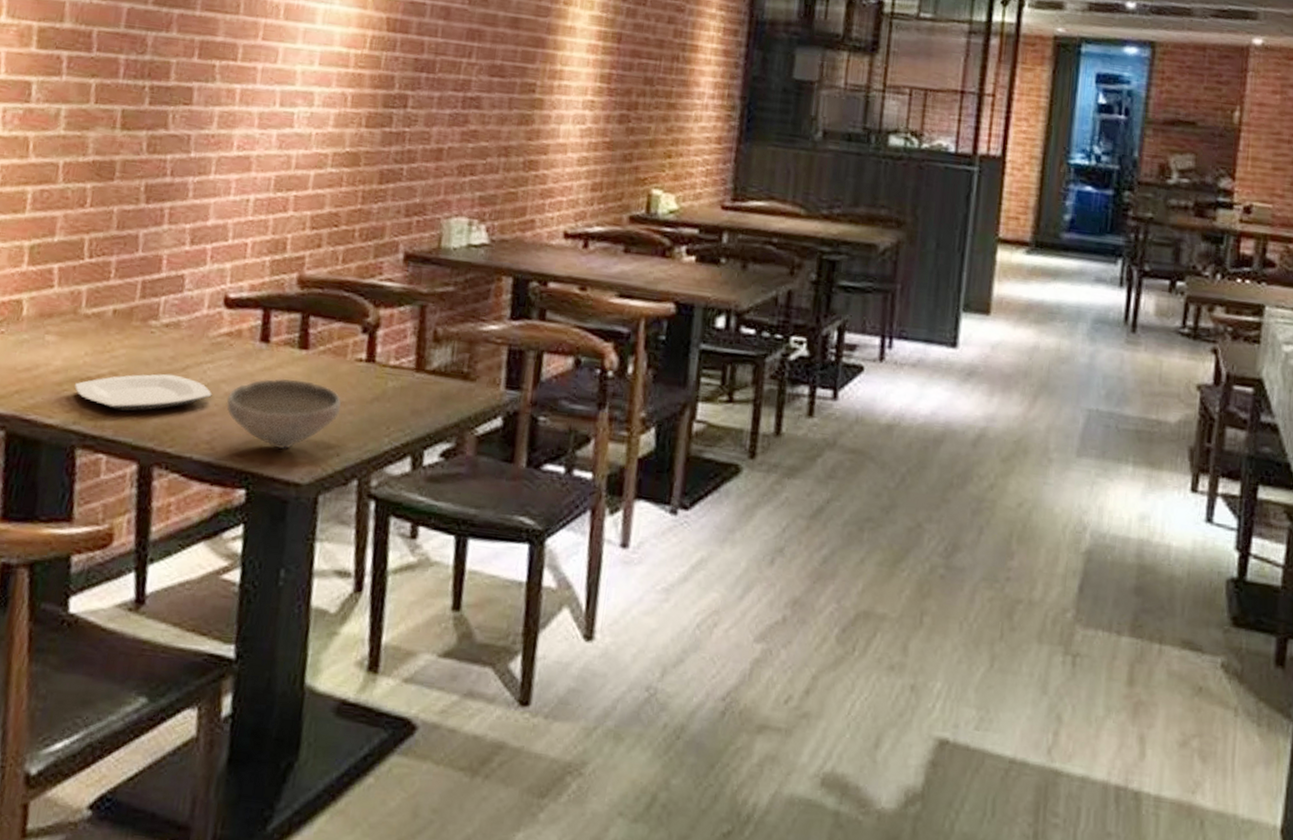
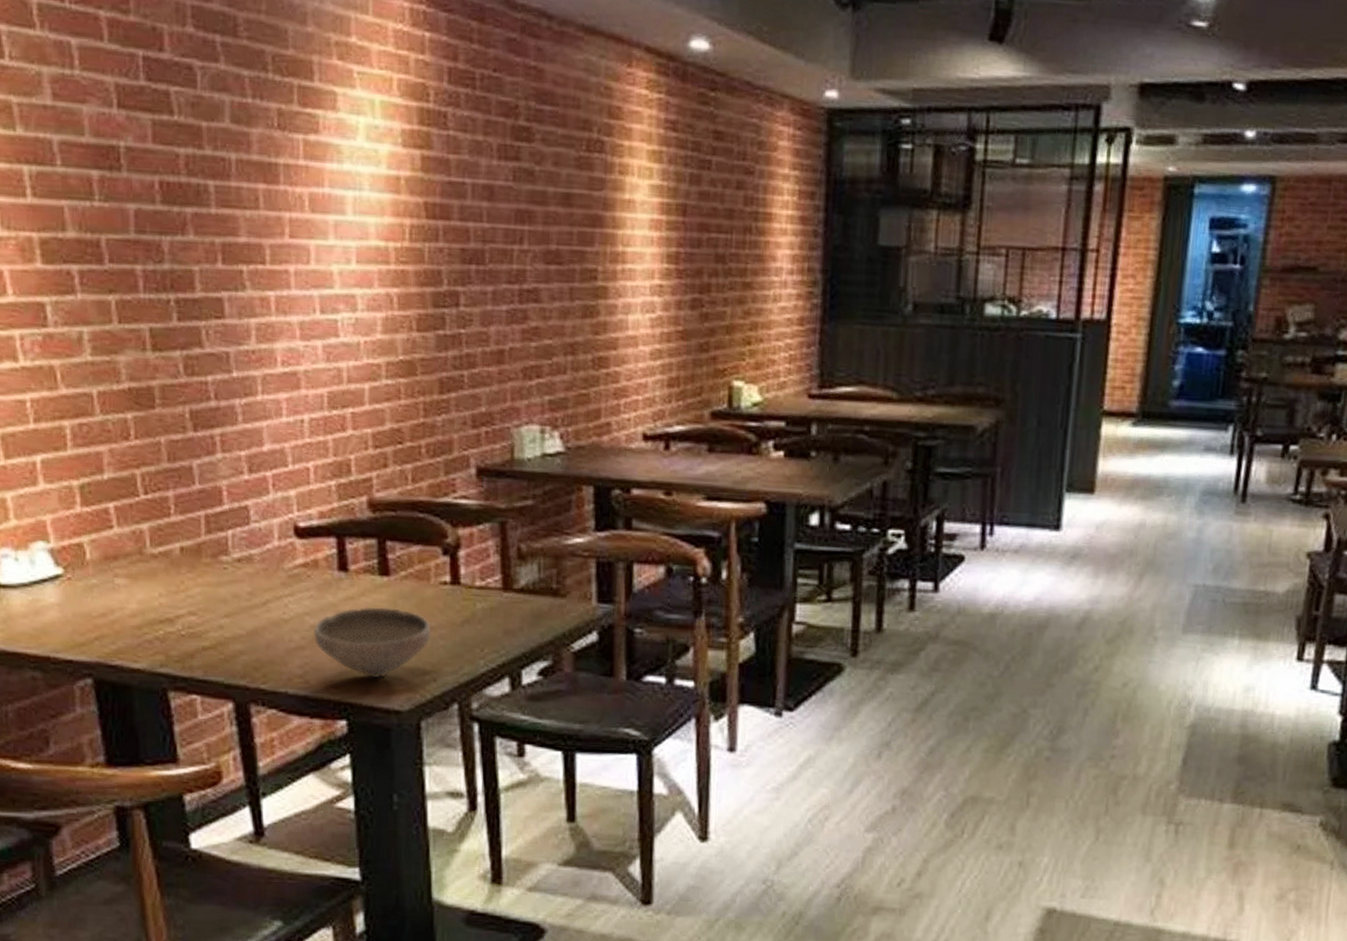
plate: present [75,373,212,411] -> none [155,610,298,650]

